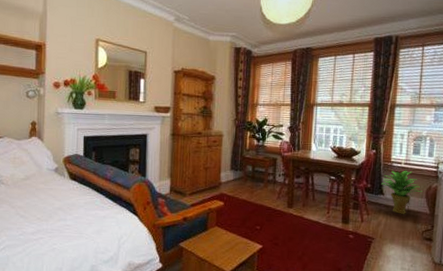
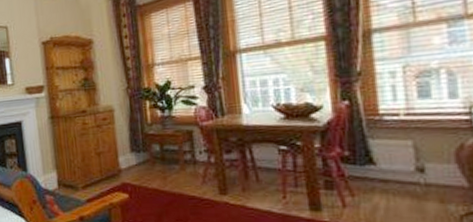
potted plant: present [381,169,423,214] -> none [367,124,448,191]

